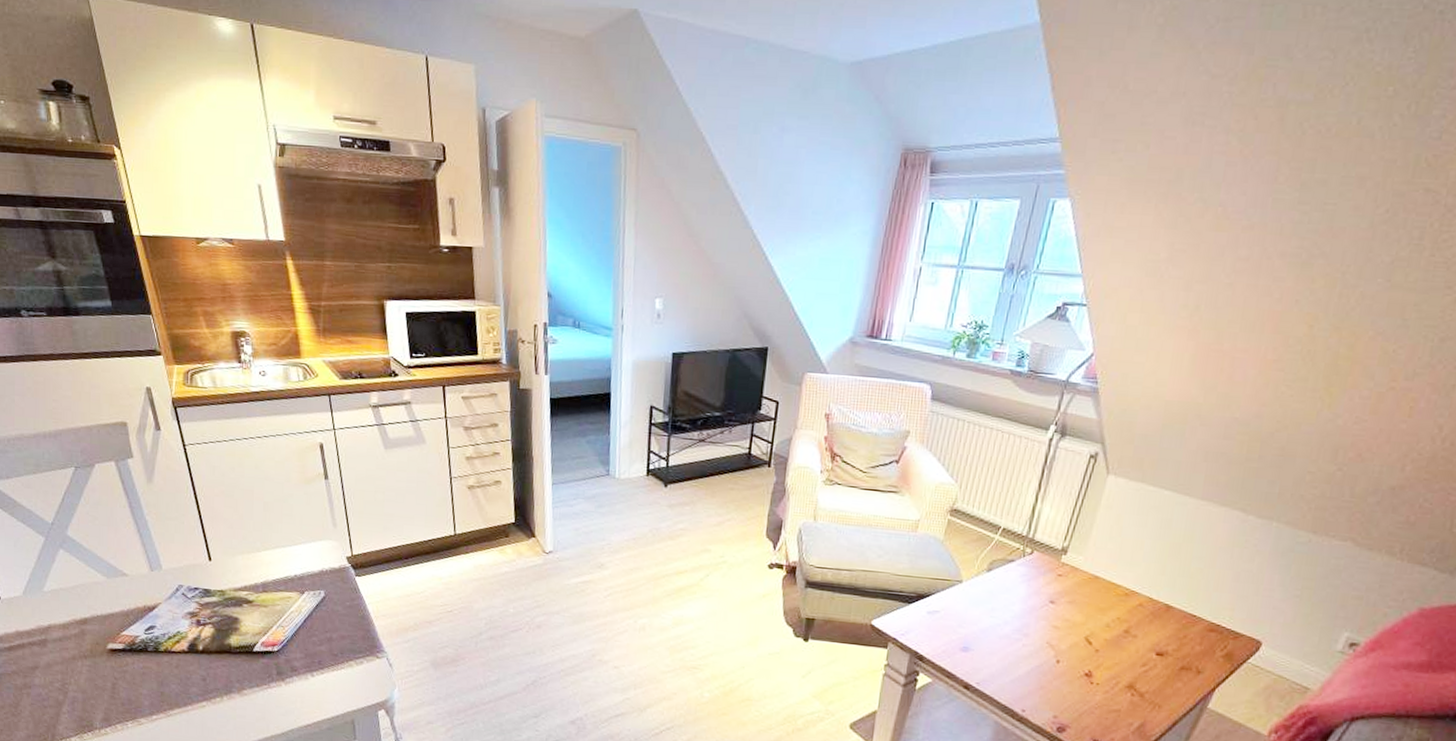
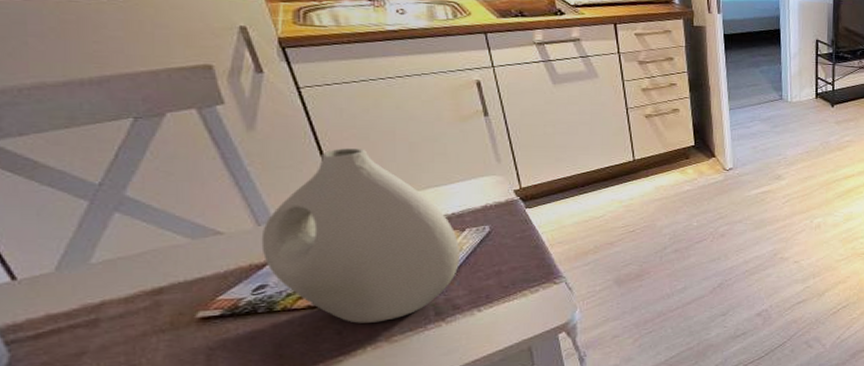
vase: none [153,503,299,674] -> present [261,147,459,323]

